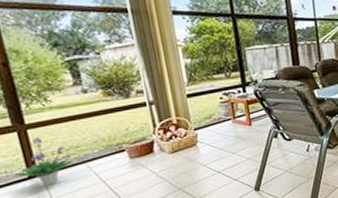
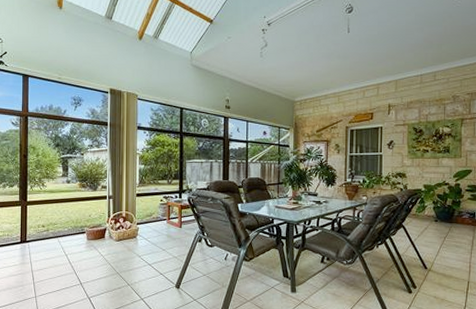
potted plant: present [14,136,74,187] -> none [12,211,51,251]

